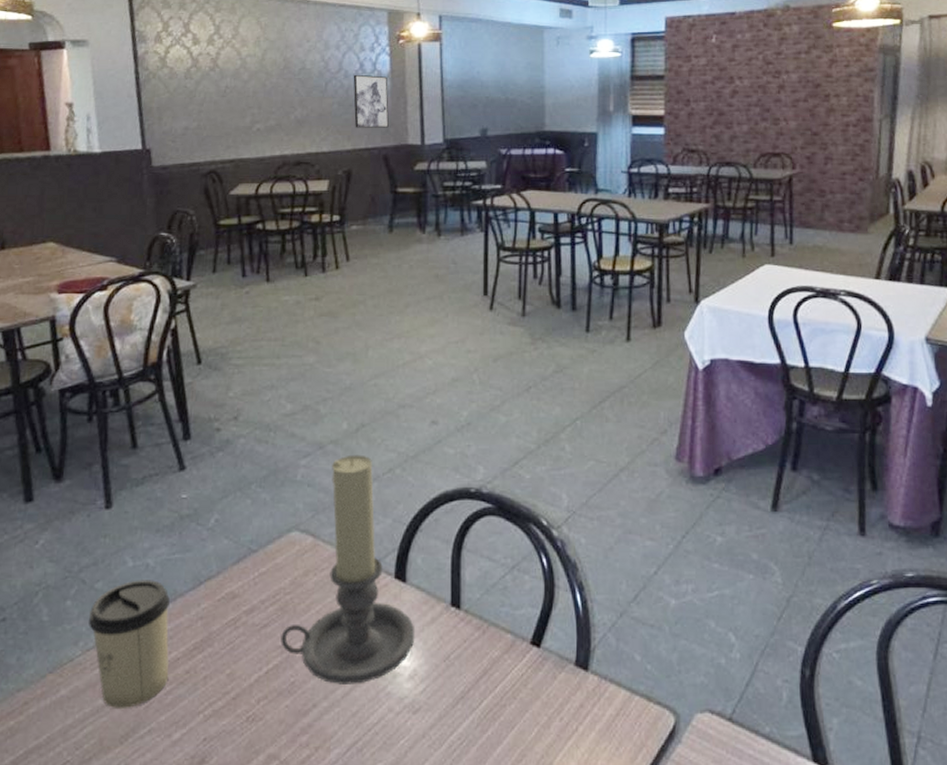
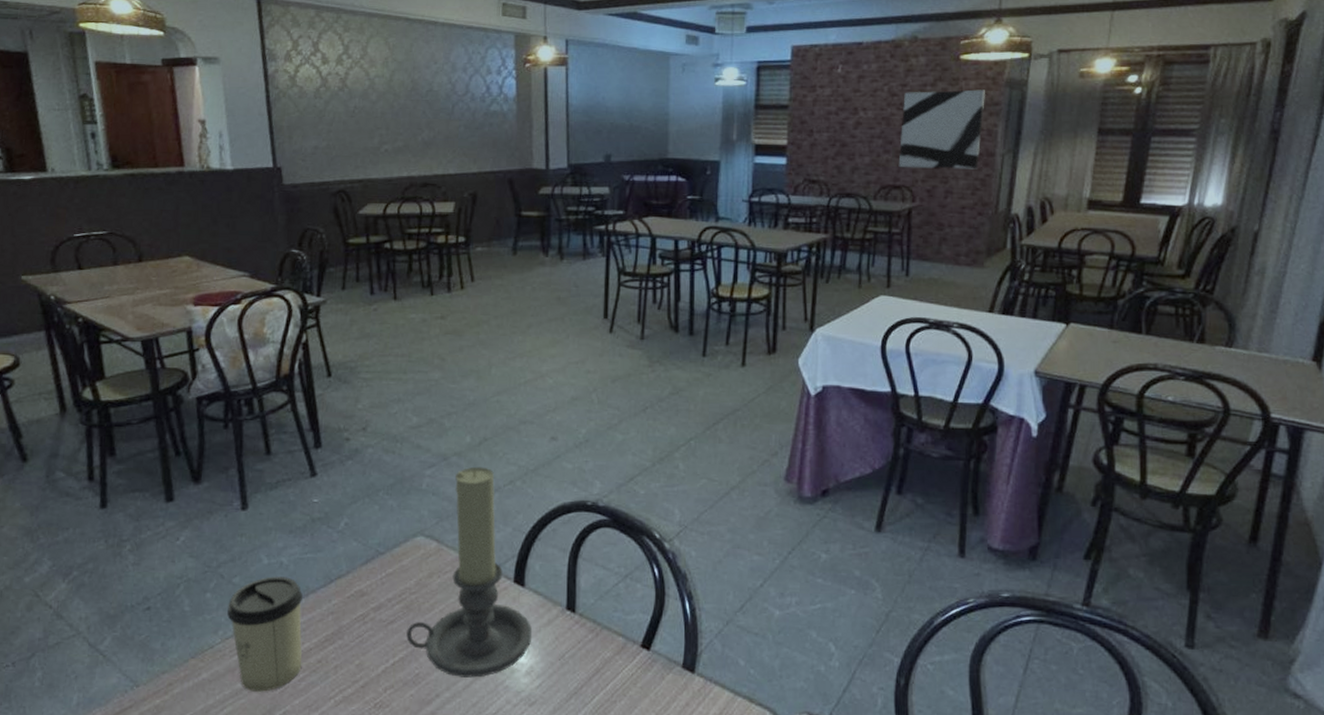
wall art: present [353,74,389,128] -> none [479,97,515,152]
wall art: none [776,56,860,135] -> present [898,89,985,169]

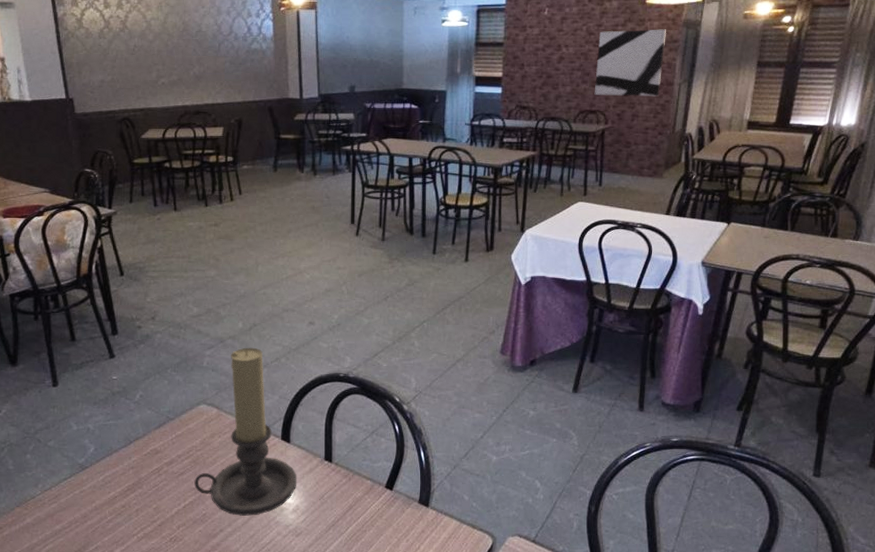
cup: present [227,576,302,692] -> none [45,440,109,532]

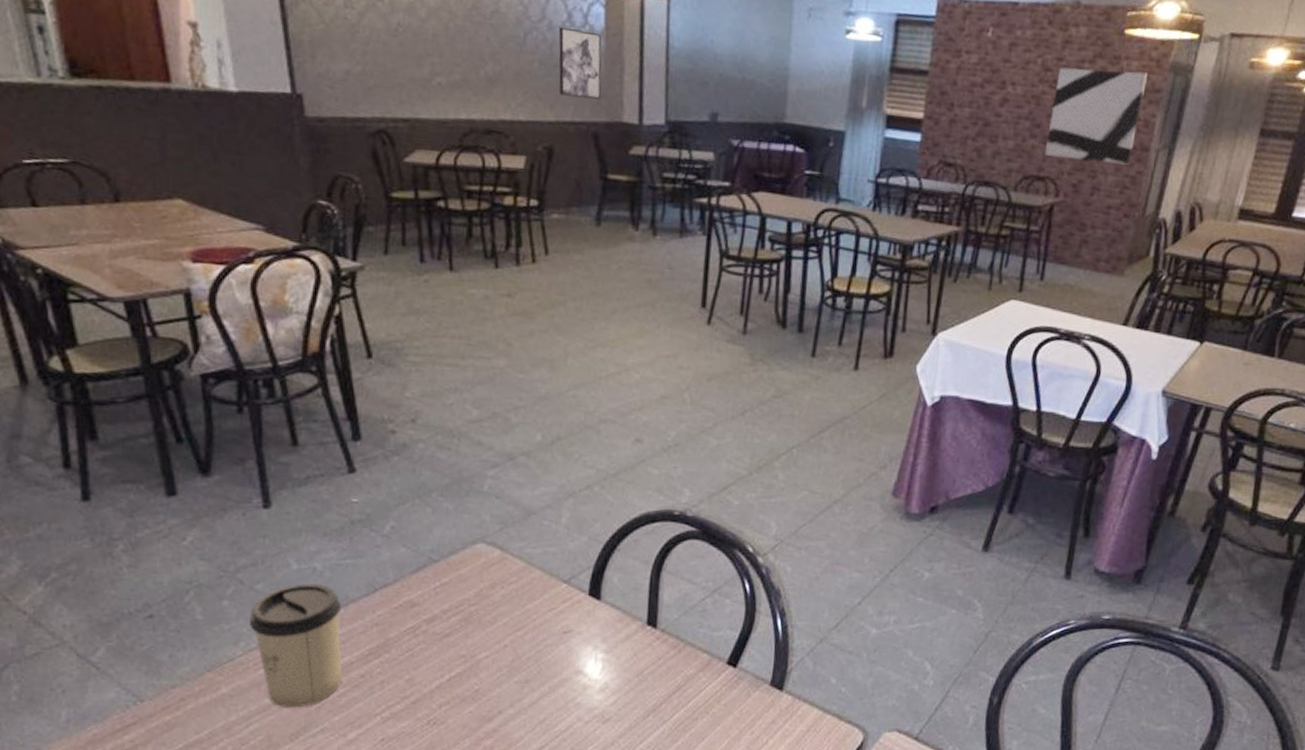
cup: none [45,440,109,532] -> present [250,583,342,708]
candle holder: present [194,347,298,516] -> none [464,468,609,694]
wall art: none [242,37,273,84] -> present [558,26,602,99]

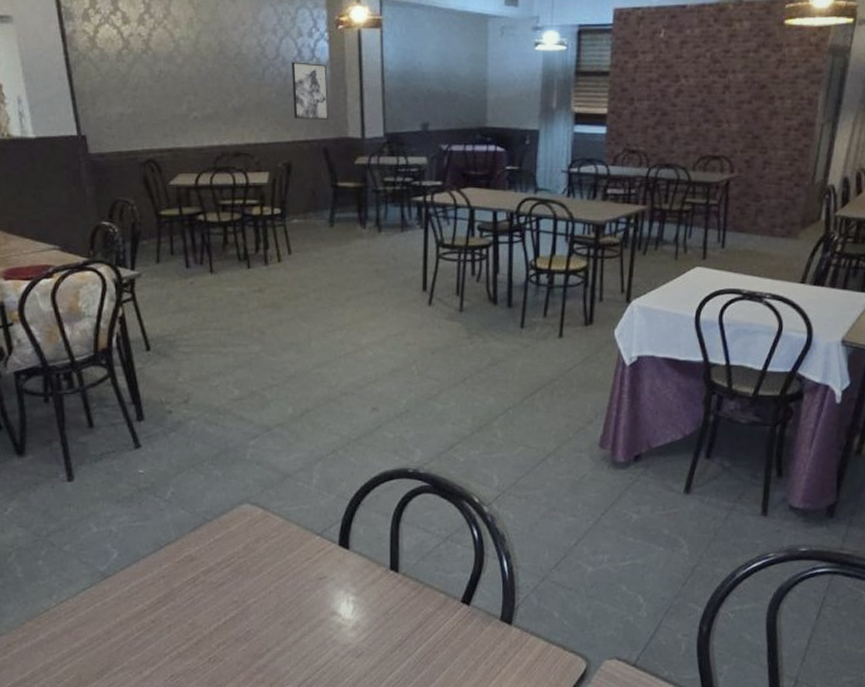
cup: present [250,583,342,708] -> none [60,544,137,650]
wall art: present [1044,67,1147,165] -> none [718,56,808,140]

